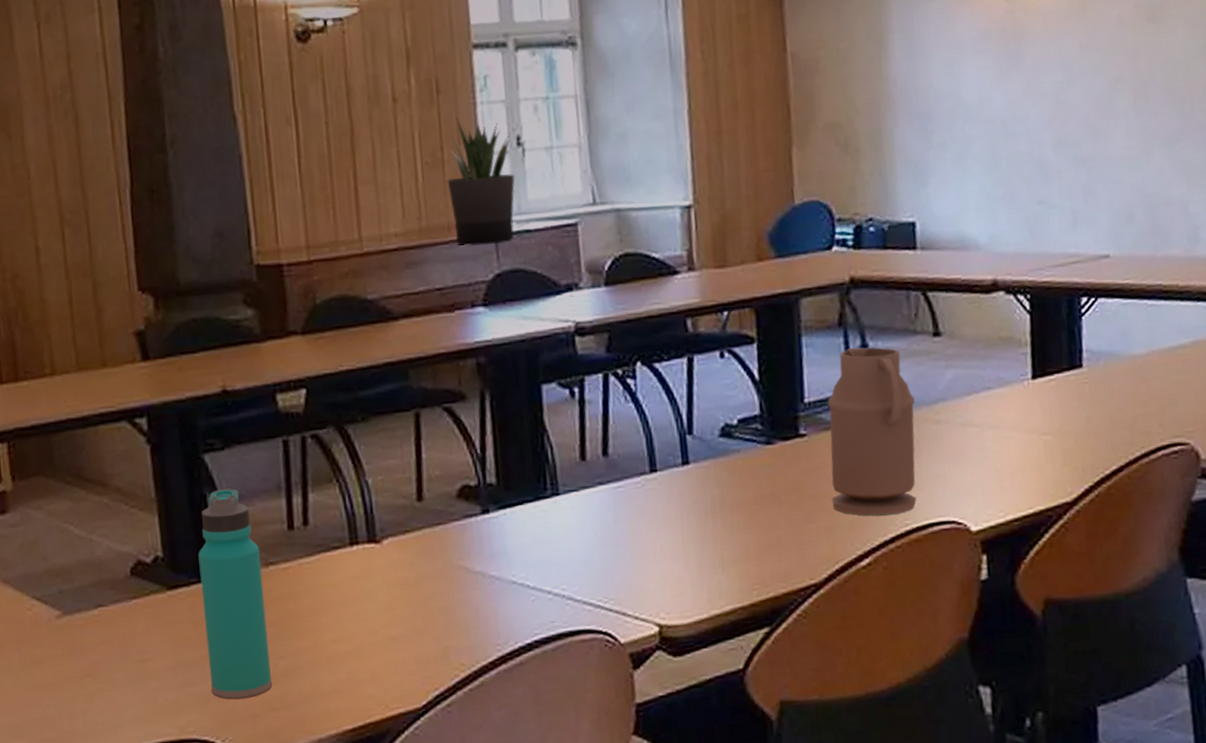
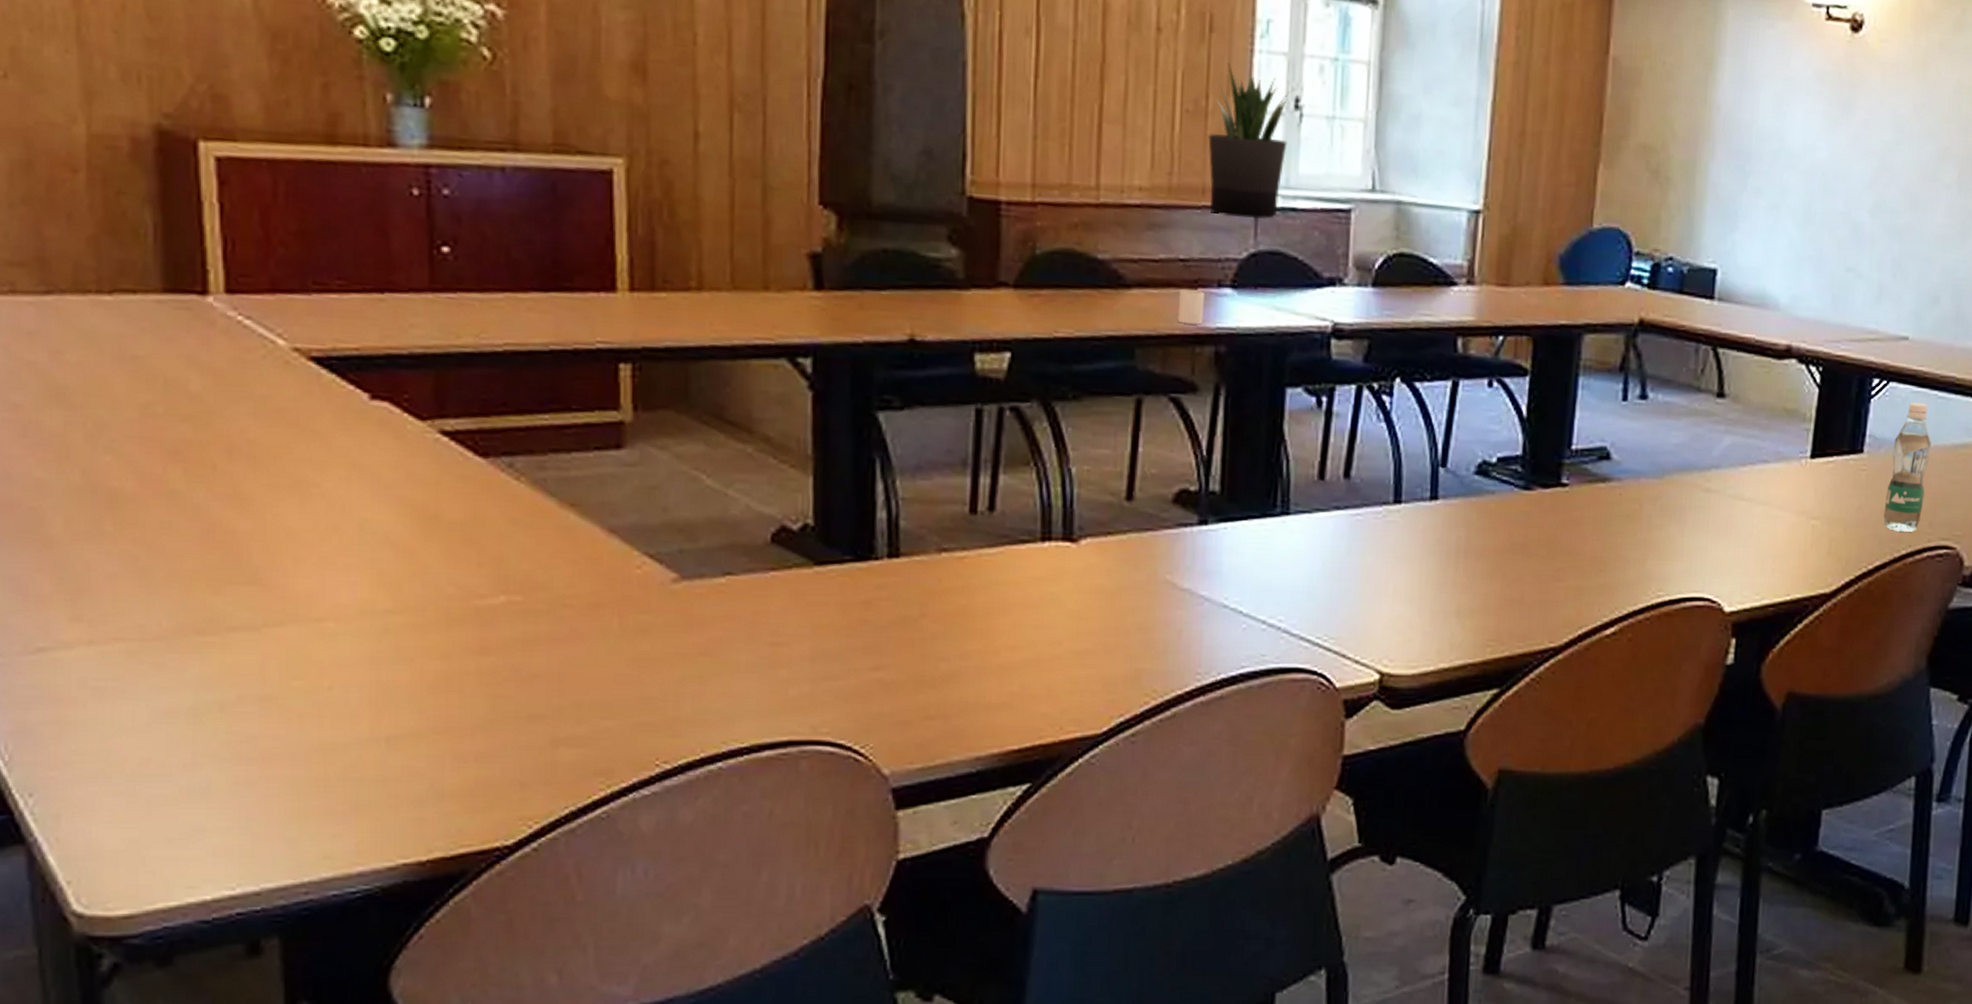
water bottle: present [198,488,272,700] -> none [854,455,933,702]
cup: none [439,312,463,343] -> present [1177,289,1204,325]
water jug: present [828,347,917,516] -> none [1585,396,1687,583]
bottle: none [1111,313,1150,435] -> present [1883,402,1932,532]

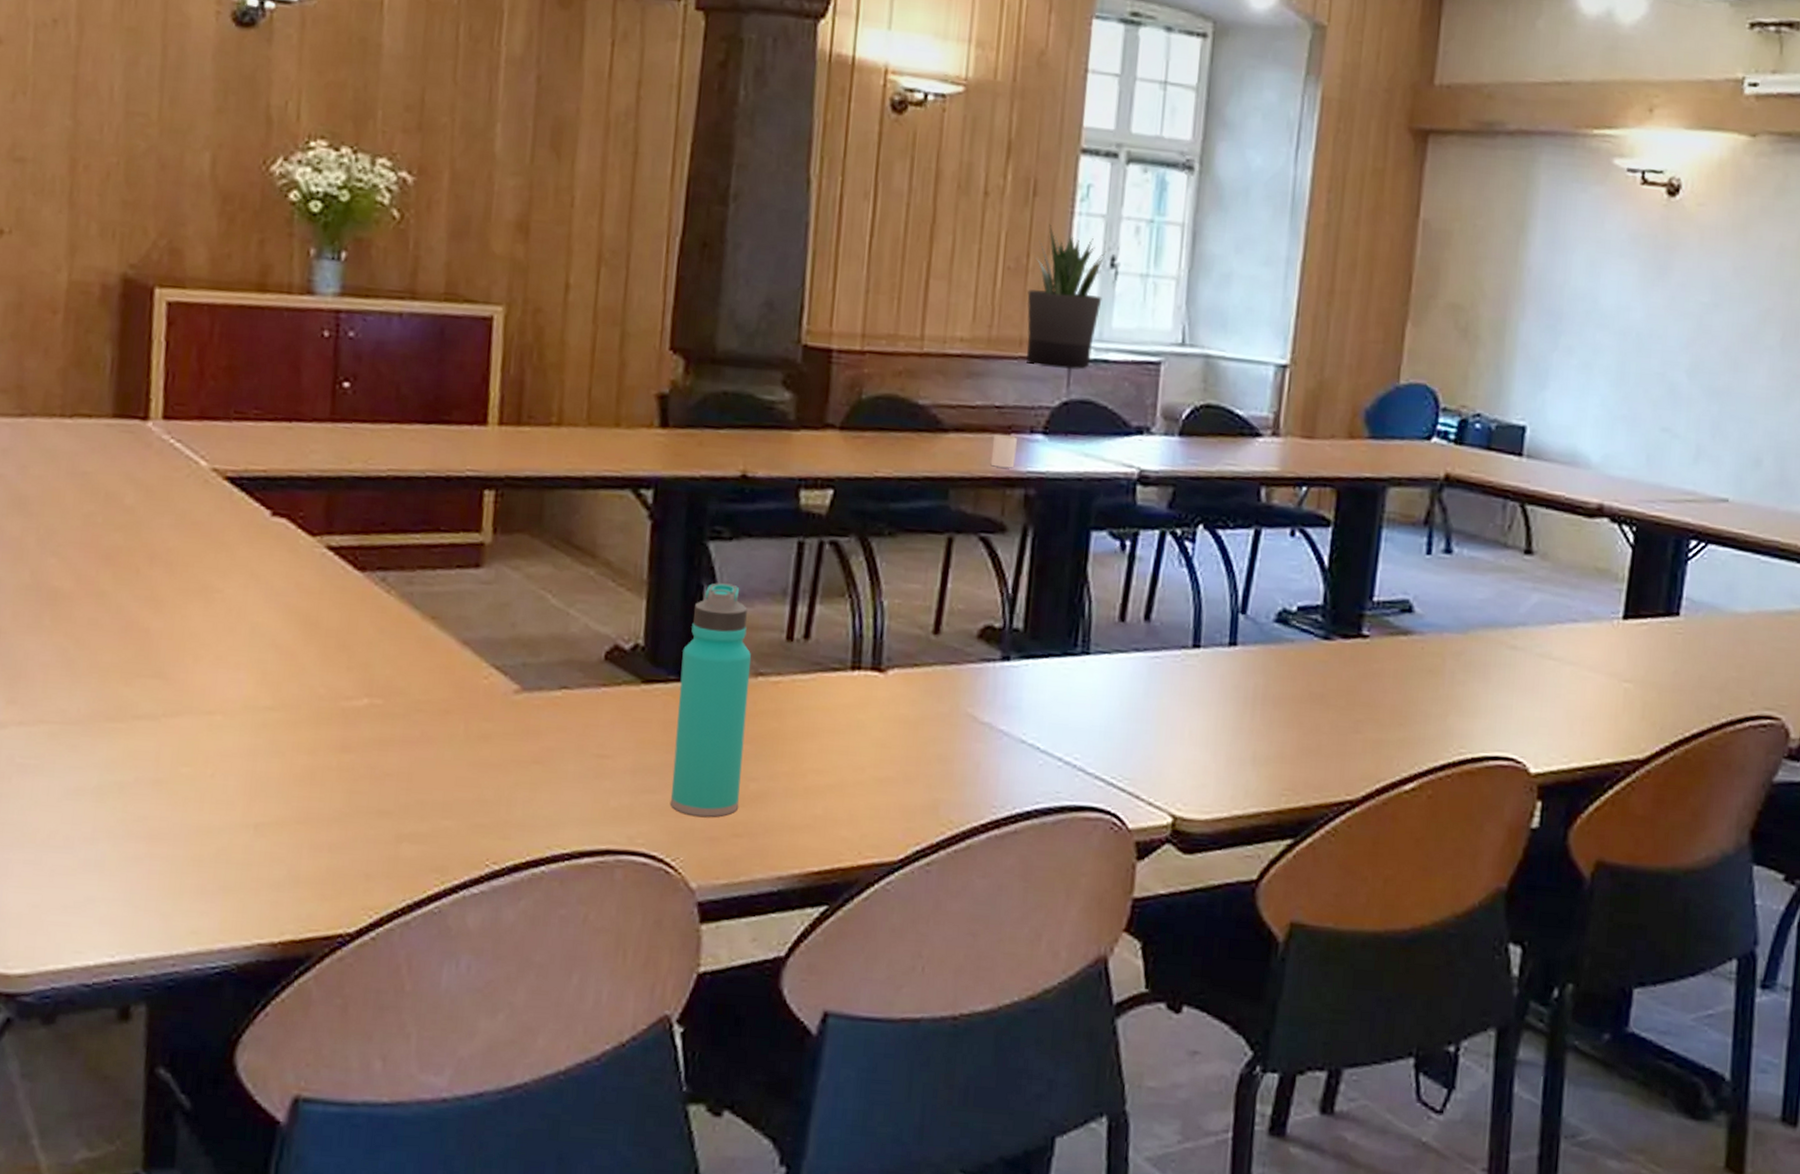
water bottle: none [854,455,933,702] -> present [670,583,751,818]
bottle: present [1883,402,1932,532] -> none [1701,566,1754,700]

